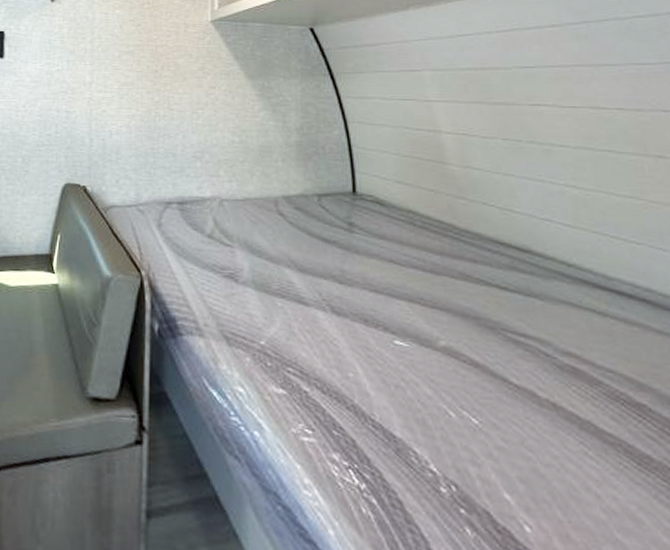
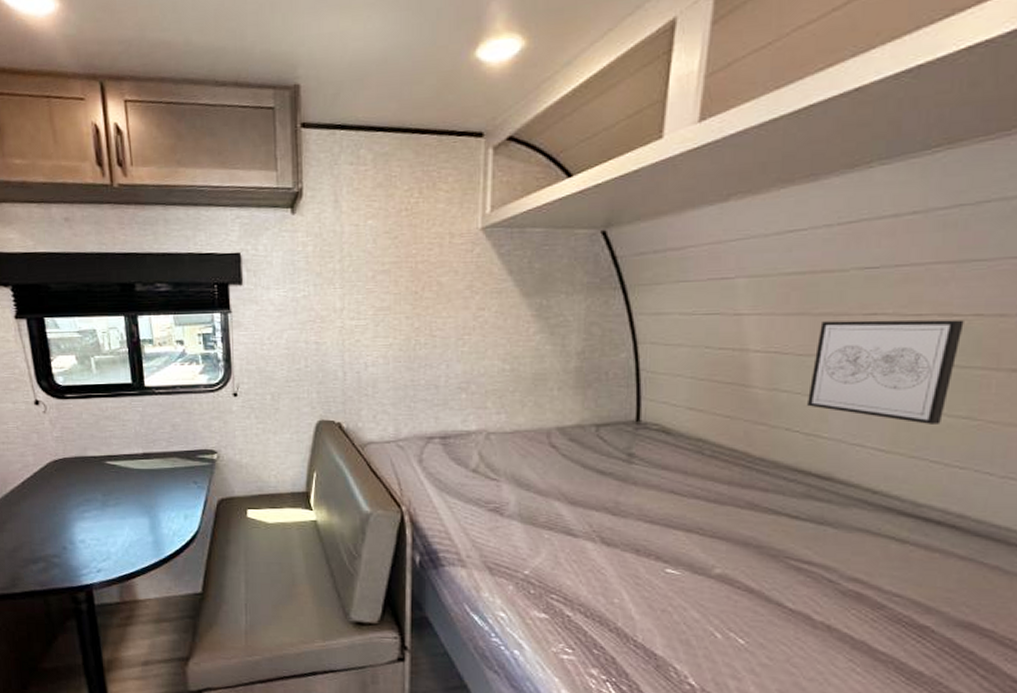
wall art: none [496,109,612,203] -> present [807,320,964,424]

